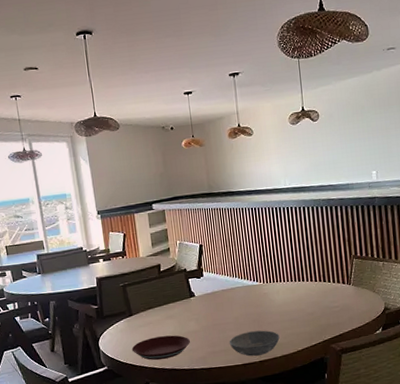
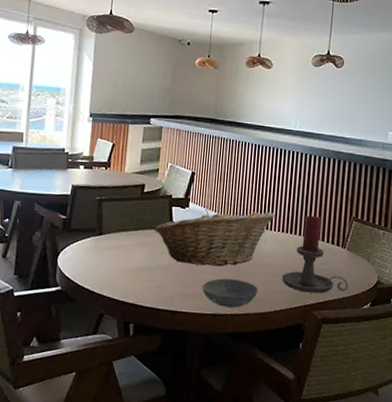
plate: present [131,335,190,360] -> none [92,264,159,291]
fruit basket: none [177,266,281,326] -> present [154,209,275,267]
candle holder: none [298,261,360,330] -> present [282,215,349,294]

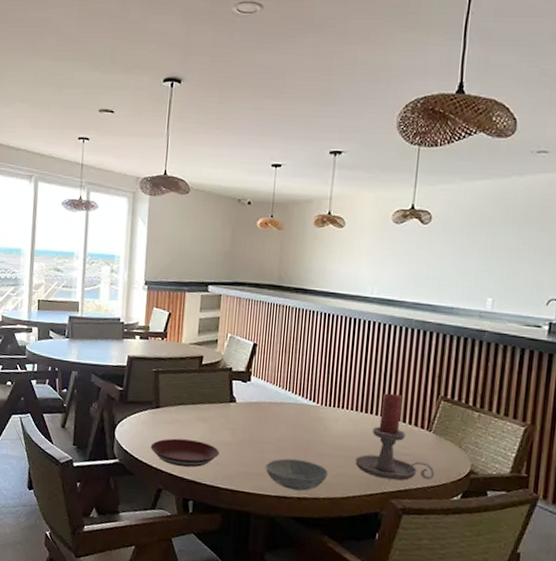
plate: none [92,264,159,291] -> present [150,438,219,468]
fruit basket: present [154,209,275,267] -> none [213,384,347,446]

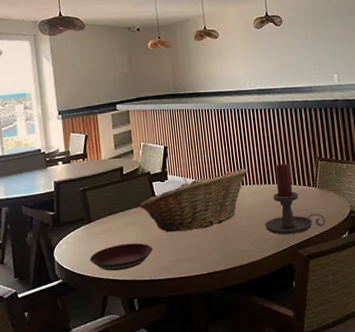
fruit basket: none [213,384,347,446] -> present [140,168,247,233]
bowl: present [265,458,328,491] -> none [193,236,246,265]

